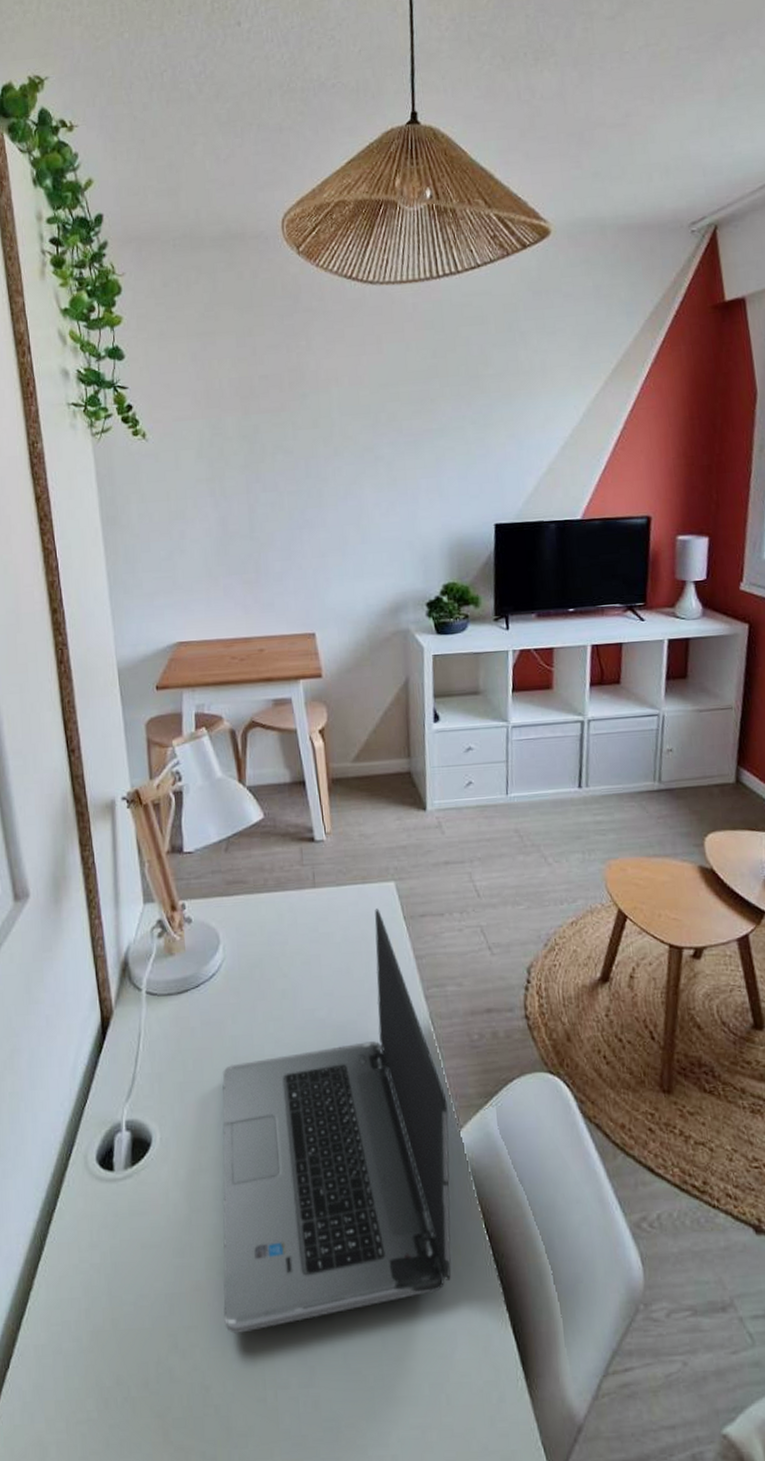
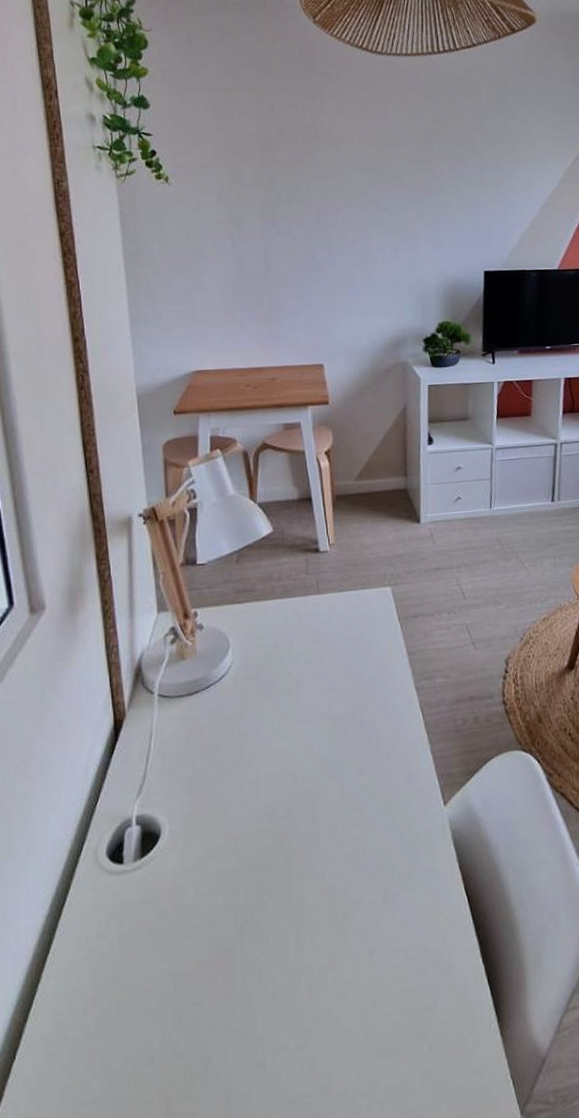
laptop computer: present [222,908,451,1334] -> none [226,611,435,1006]

